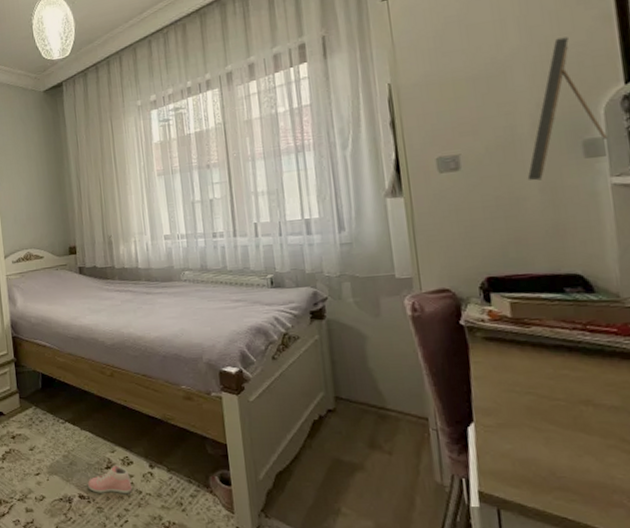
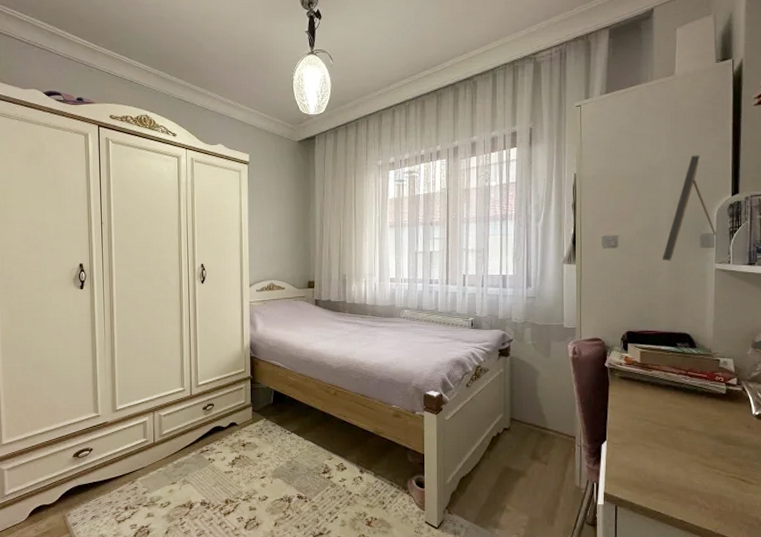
sneaker: present [88,464,133,493] -> none [306,470,344,494]

